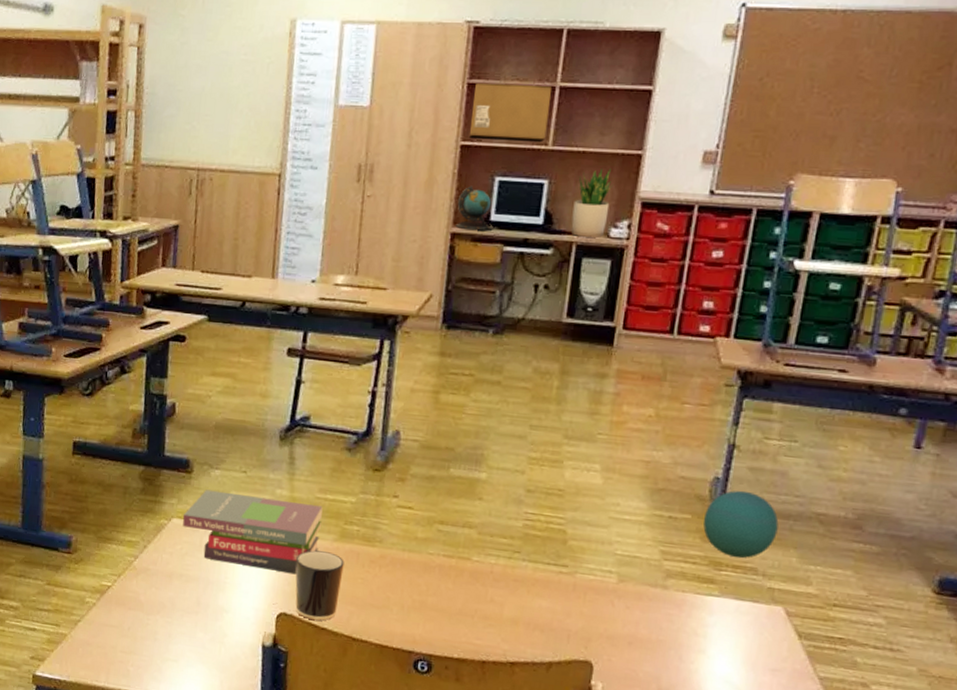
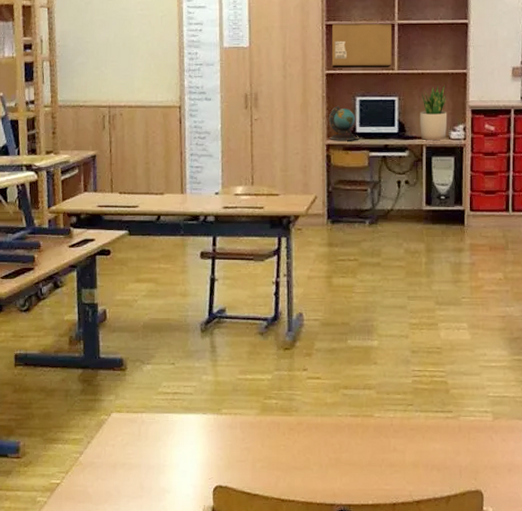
books: present [182,489,323,575] -> none [121,383,245,450]
mug: present [295,550,344,621] -> none [225,426,267,488]

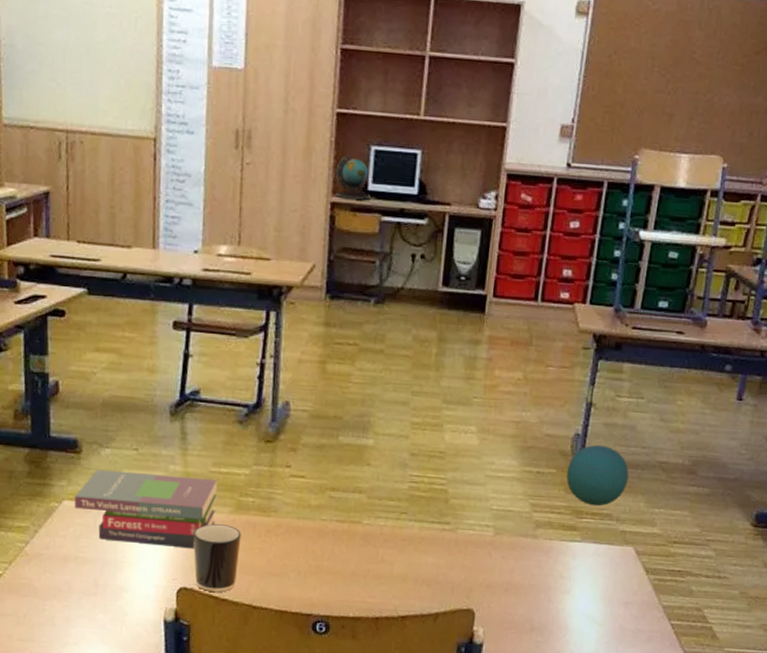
books: none [121,383,245,450] -> present [74,469,218,549]
mug: none [225,426,267,488] -> present [192,524,241,592]
box: present [331,24,392,69] -> none [344,49,421,113]
planter: present [420,85,448,141] -> none [444,139,481,209]

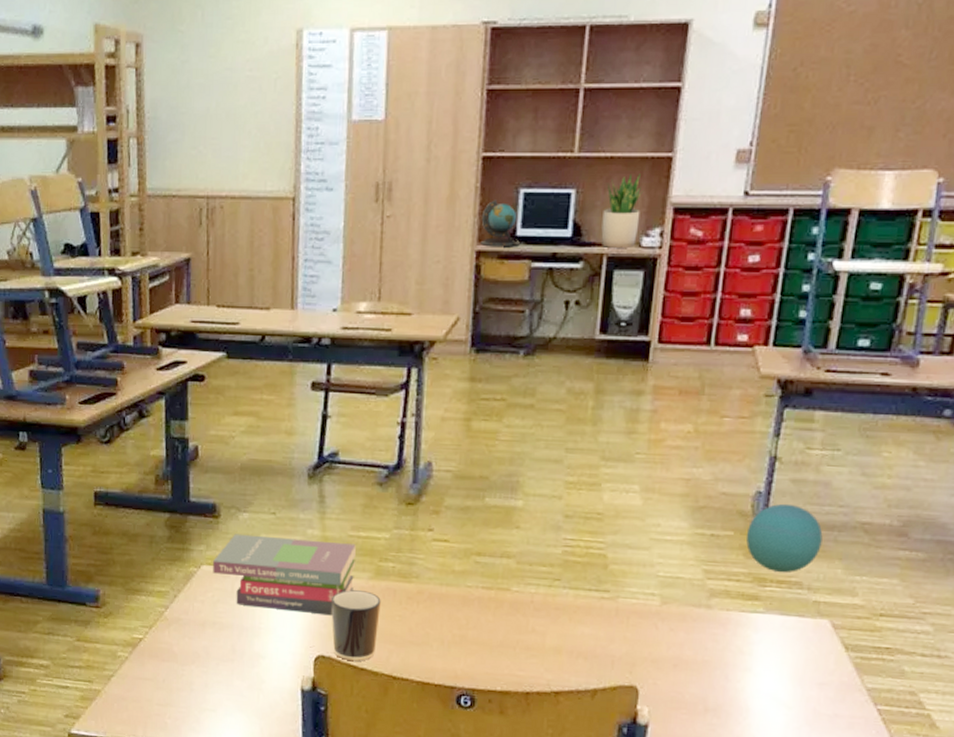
planter: none [444,139,481,209] -> present [601,174,644,249]

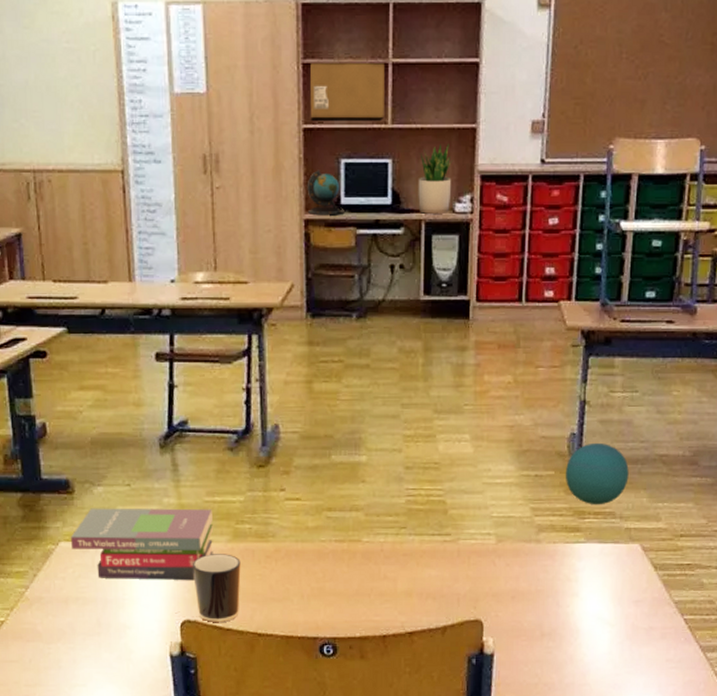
box: none [490,89,575,150] -> present [309,63,384,122]

